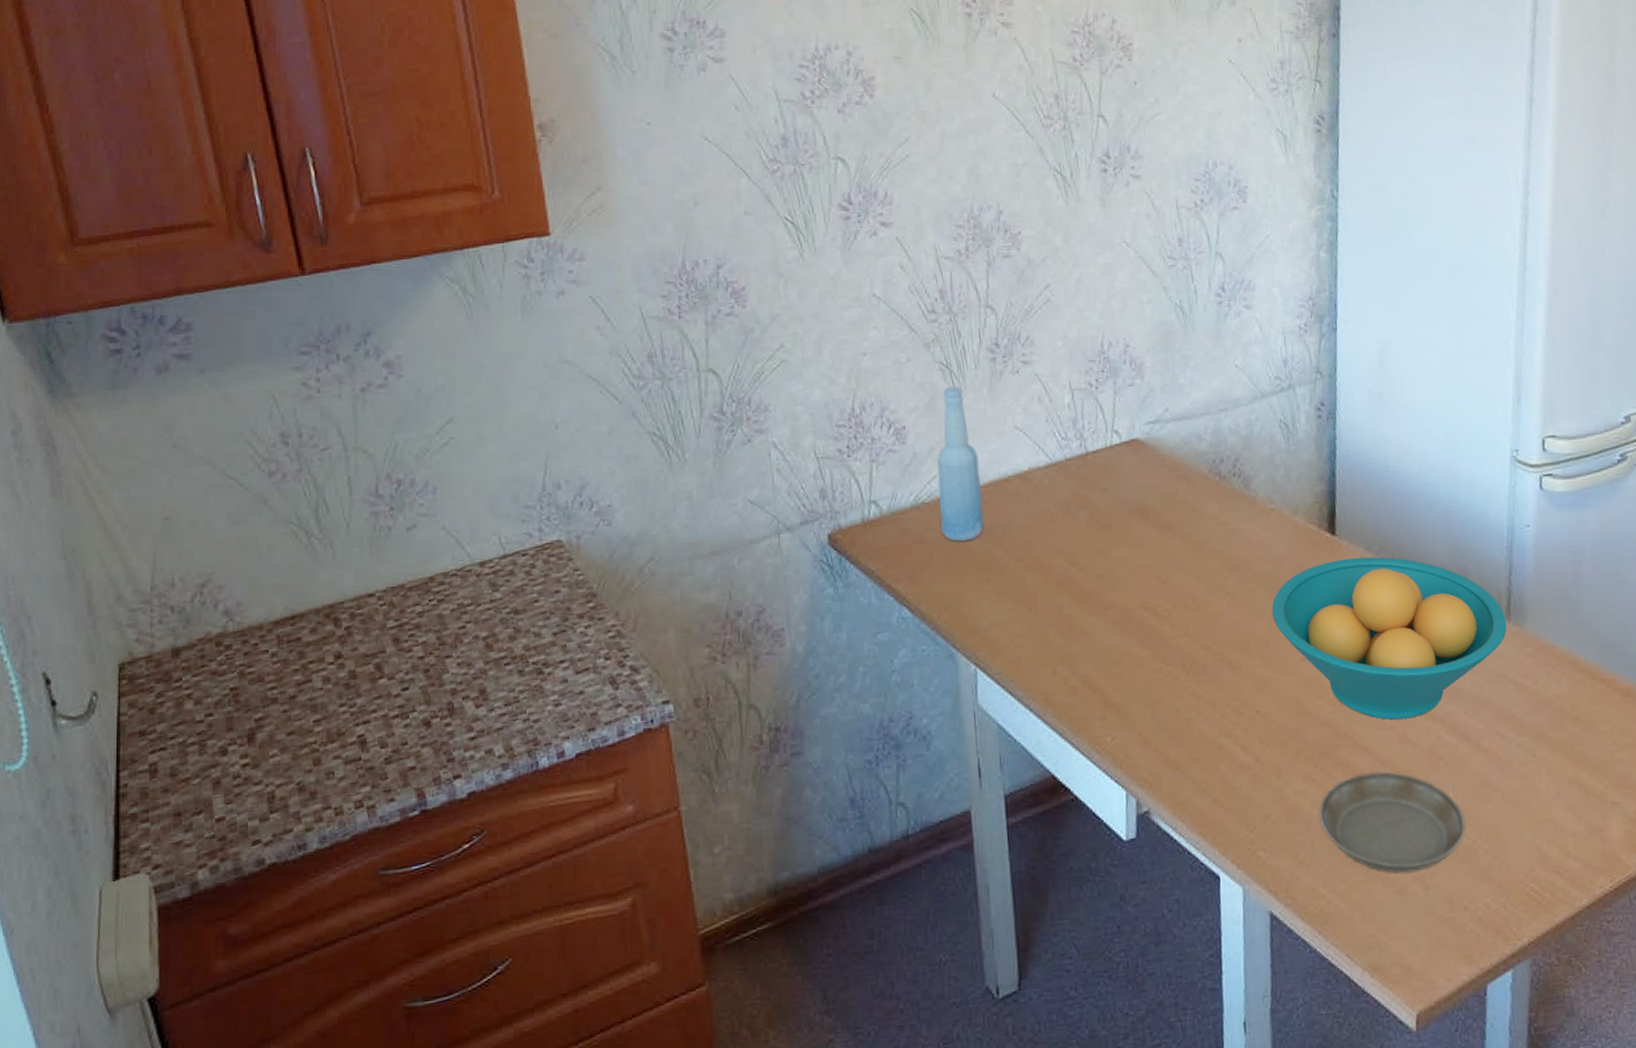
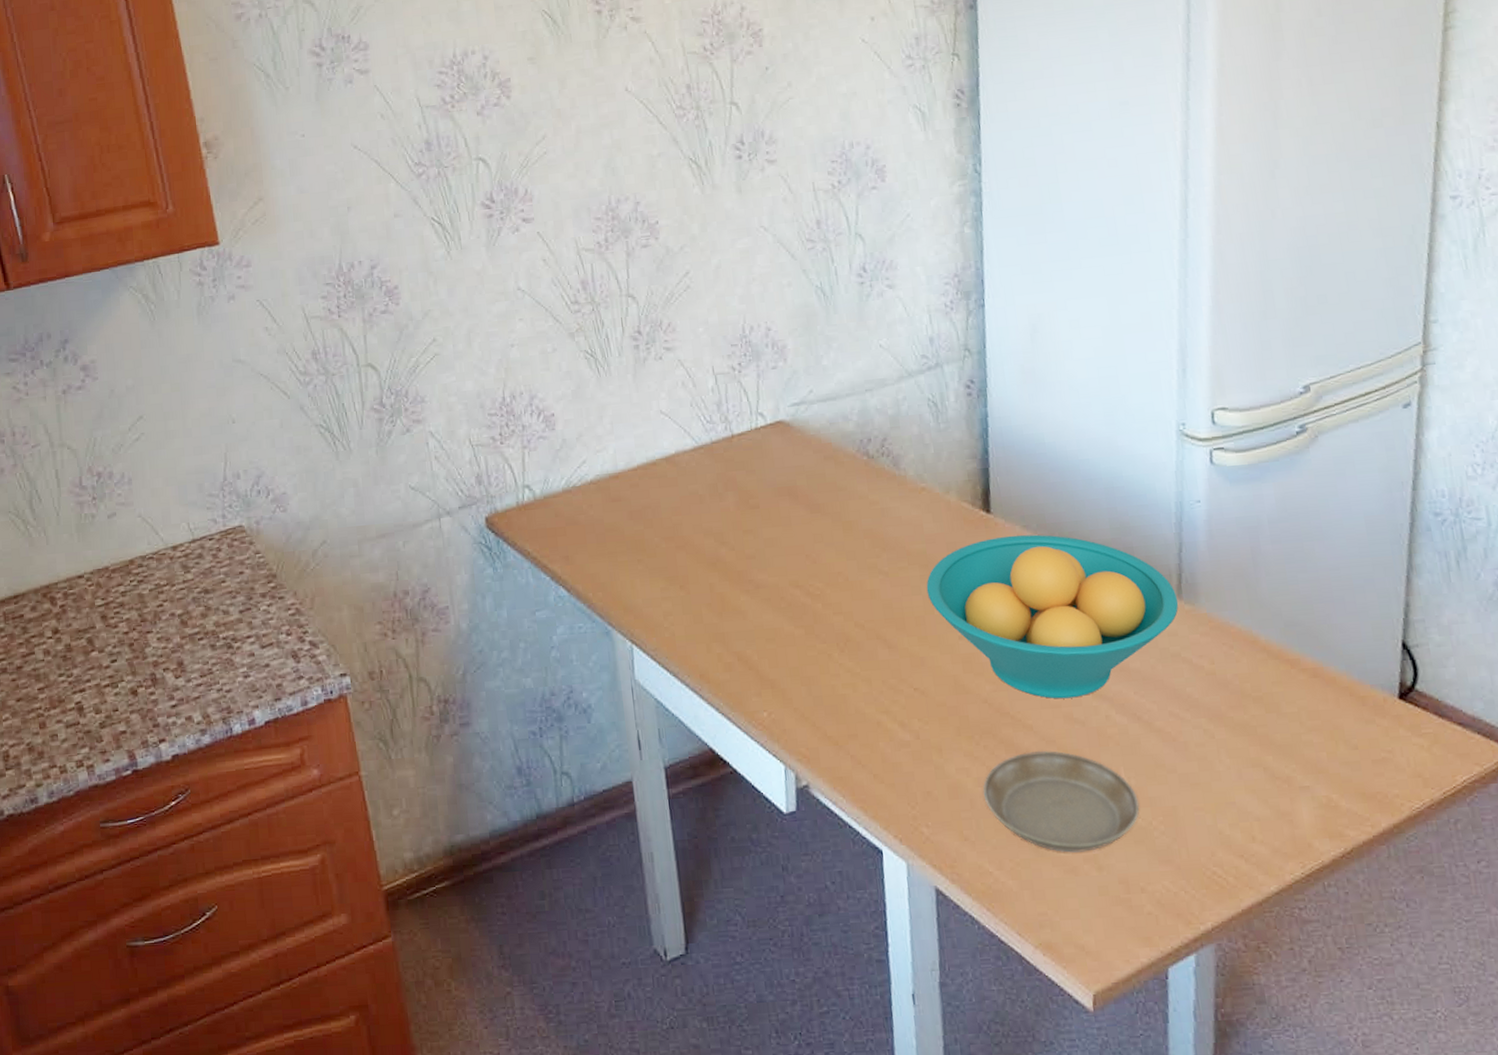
bottle: present [936,386,984,542] -> none [585,373,634,524]

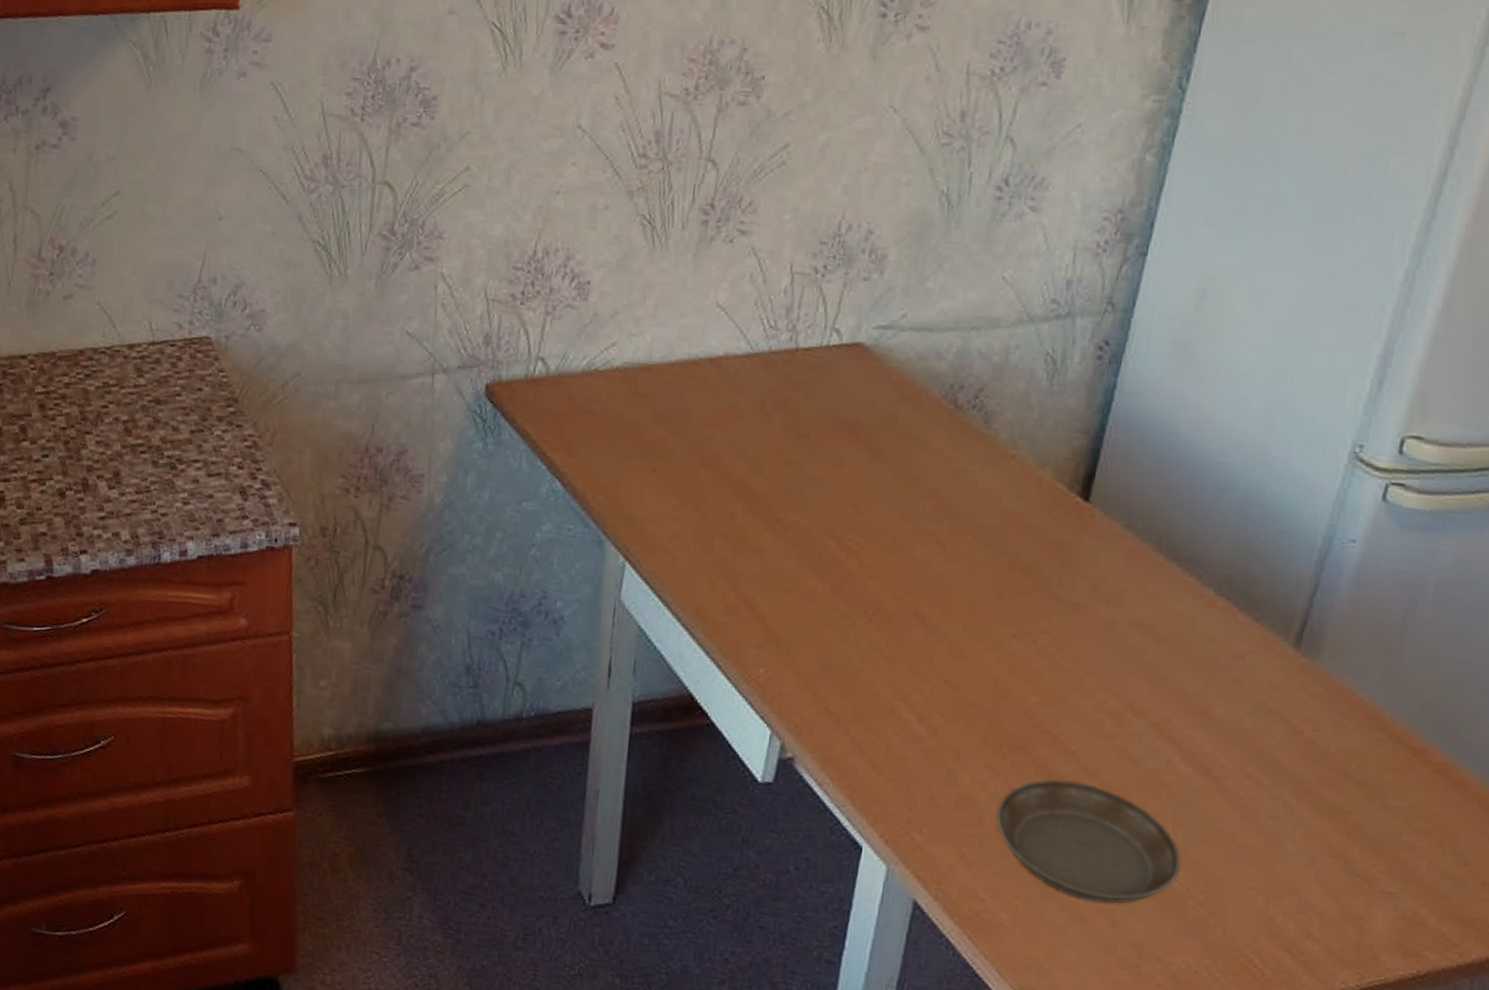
fruit bowl: present [926,534,1179,699] -> none [987,530,1295,733]

